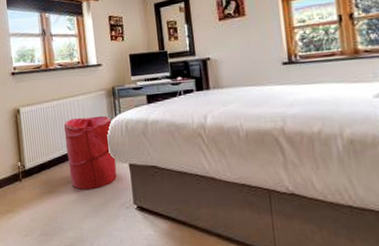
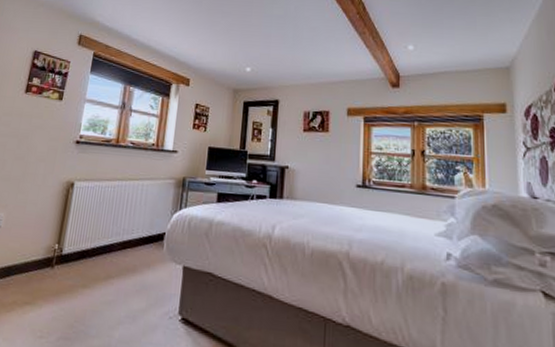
laundry hamper: present [63,115,117,190] -> none [112,203,175,290]

